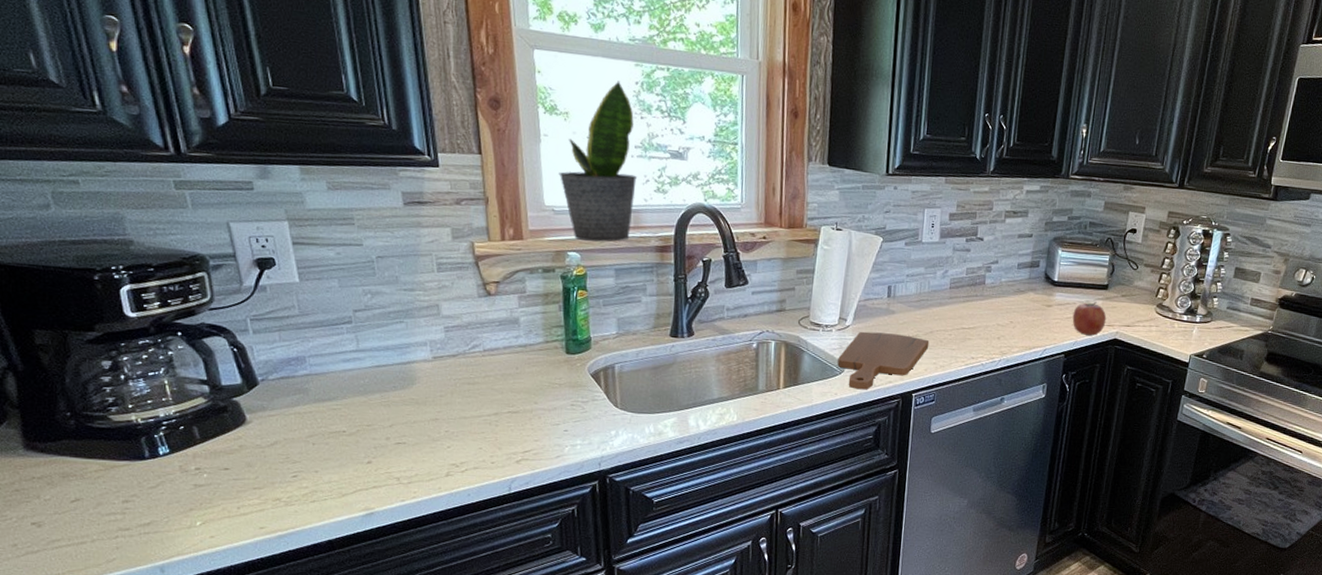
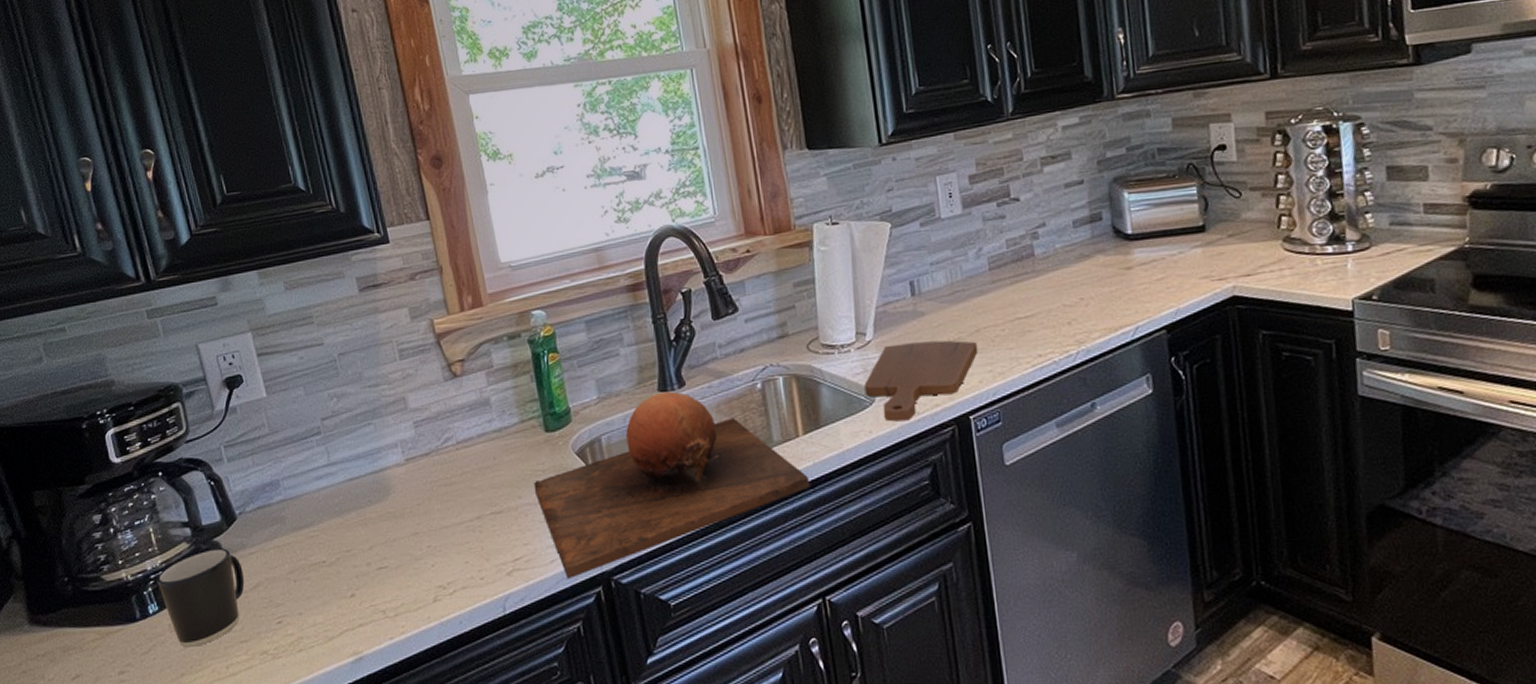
mug: none [169,406,262,488] -> present [157,548,245,647]
chopping board: none [549,337,782,473] -> present [533,391,811,580]
potted plant: present [559,80,637,242] -> none [511,107,596,295]
fruit: present [1072,301,1107,336] -> none [1164,250,1215,299]

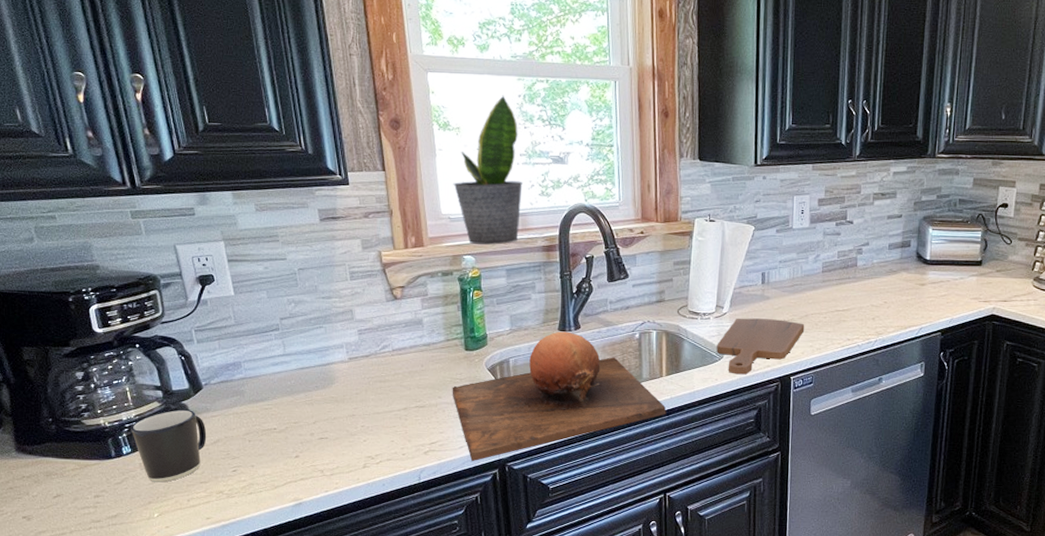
potted plant: none [511,107,596,295] -> present [453,95,523,245]

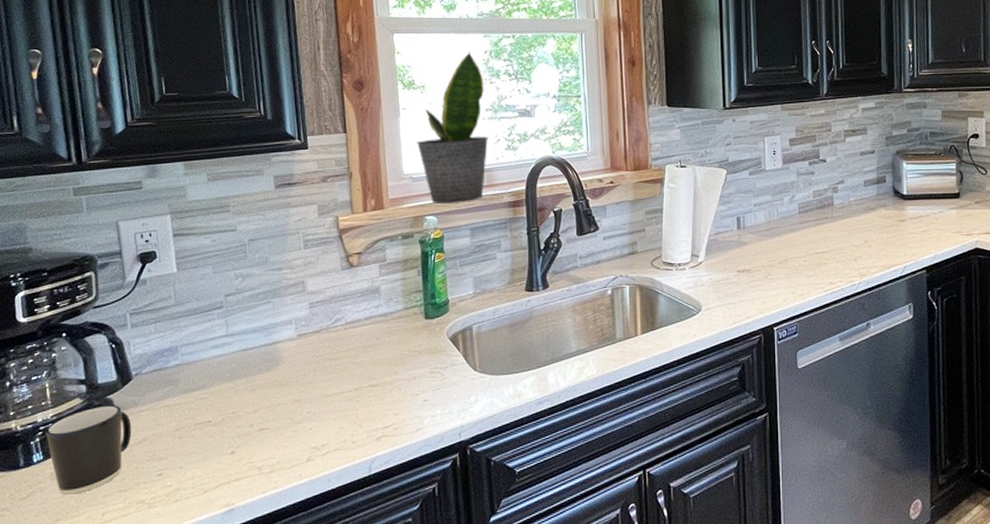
chopping board: present [452,331,667,462] -> none [409,292,643,447]
cutting board: present [716,318,805,375] -> none [694,266,785,328]

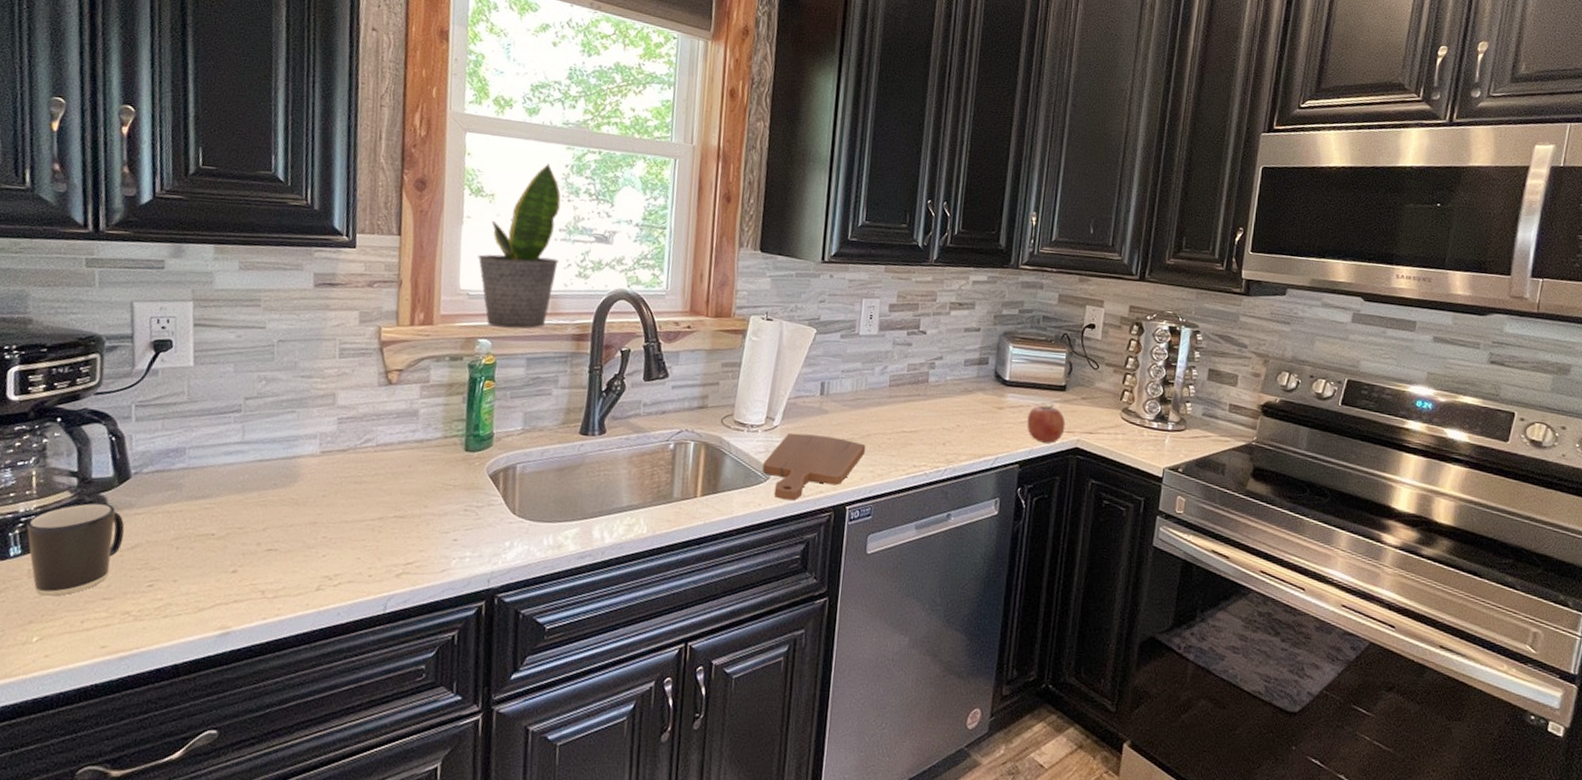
cutting board: none [694,266,785,328] -> present [762,432,866,501]
fruit: none [928,211,964,247] -> present [1027,404,1066,443]

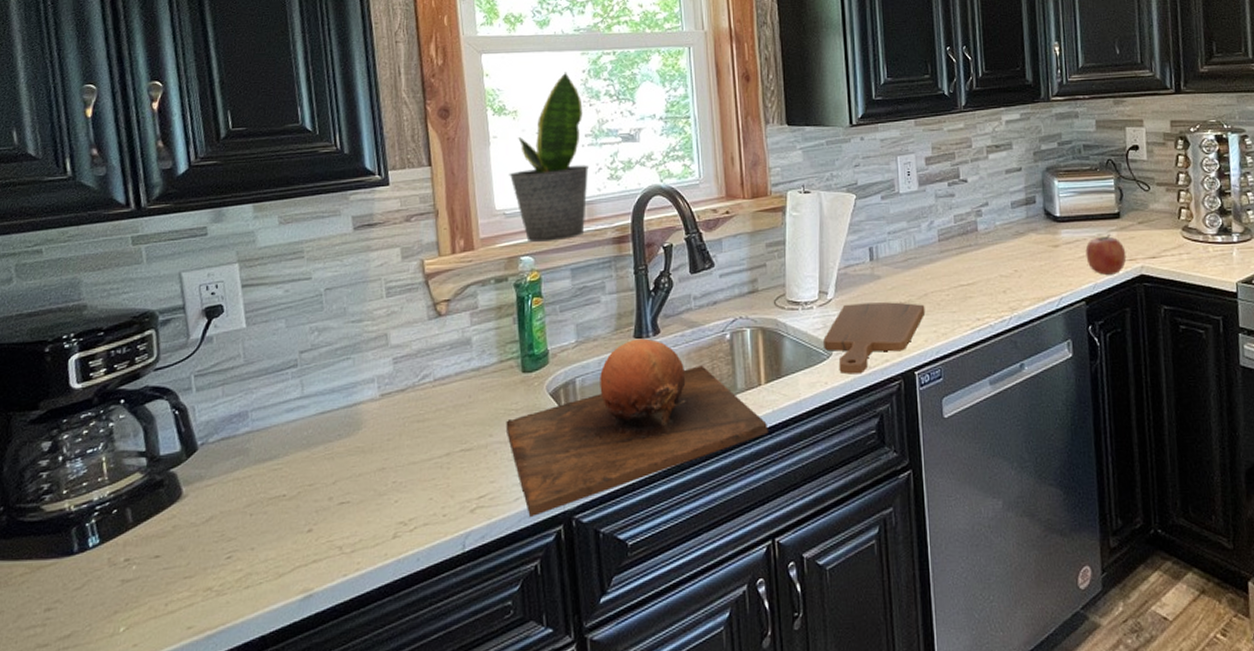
mug: present [26,502,125,596] -> none [101,479,198,583]
chopping board: none [441,435,698,590] -> present [505,338,769,518]

